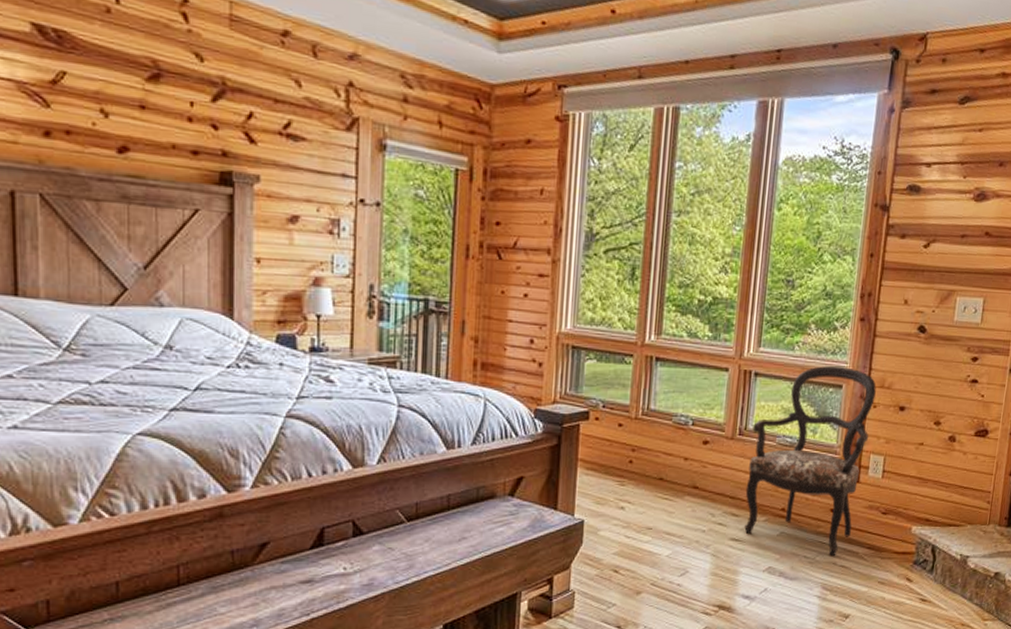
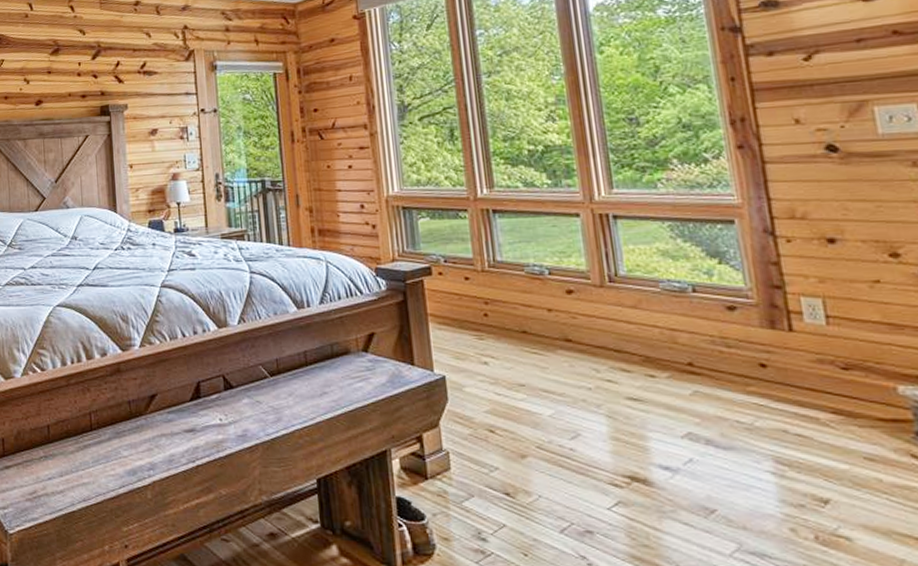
armchair: present [744,366,876,557] -> none [625,200,800,422]

